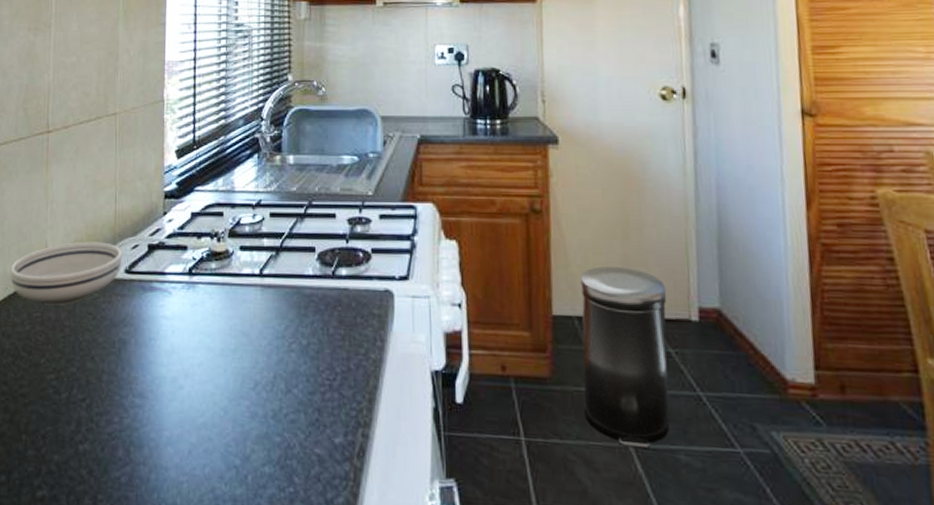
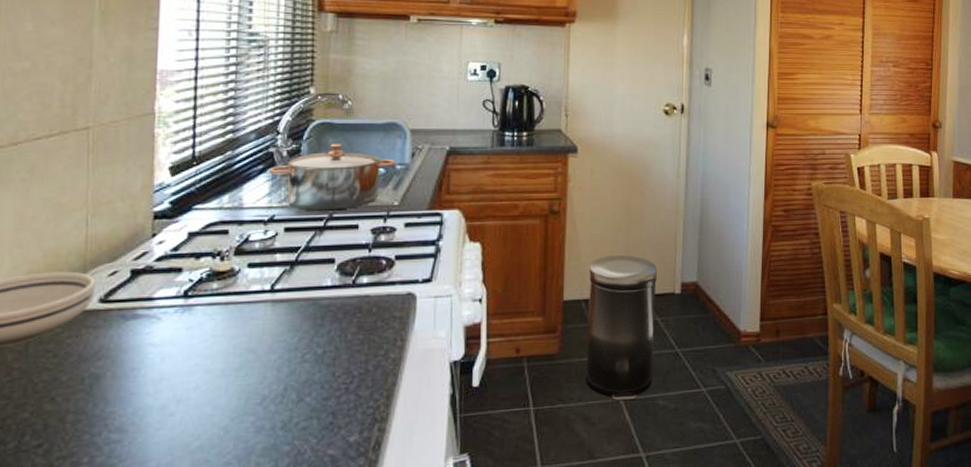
cooking pot: none [255,130,368,198] -> present [268,143,396,211]

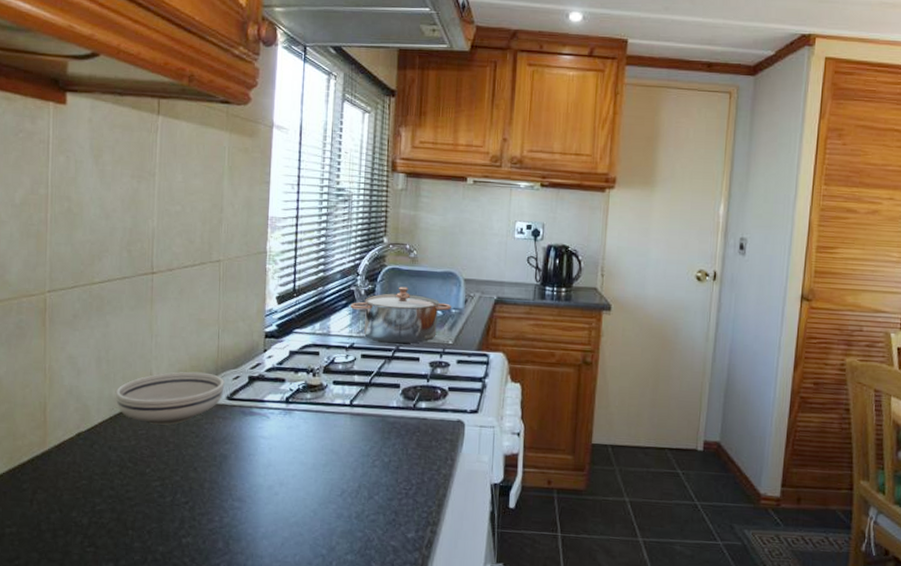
pedal bin: present [585,255,658,402] -> none [608,408,682,542]

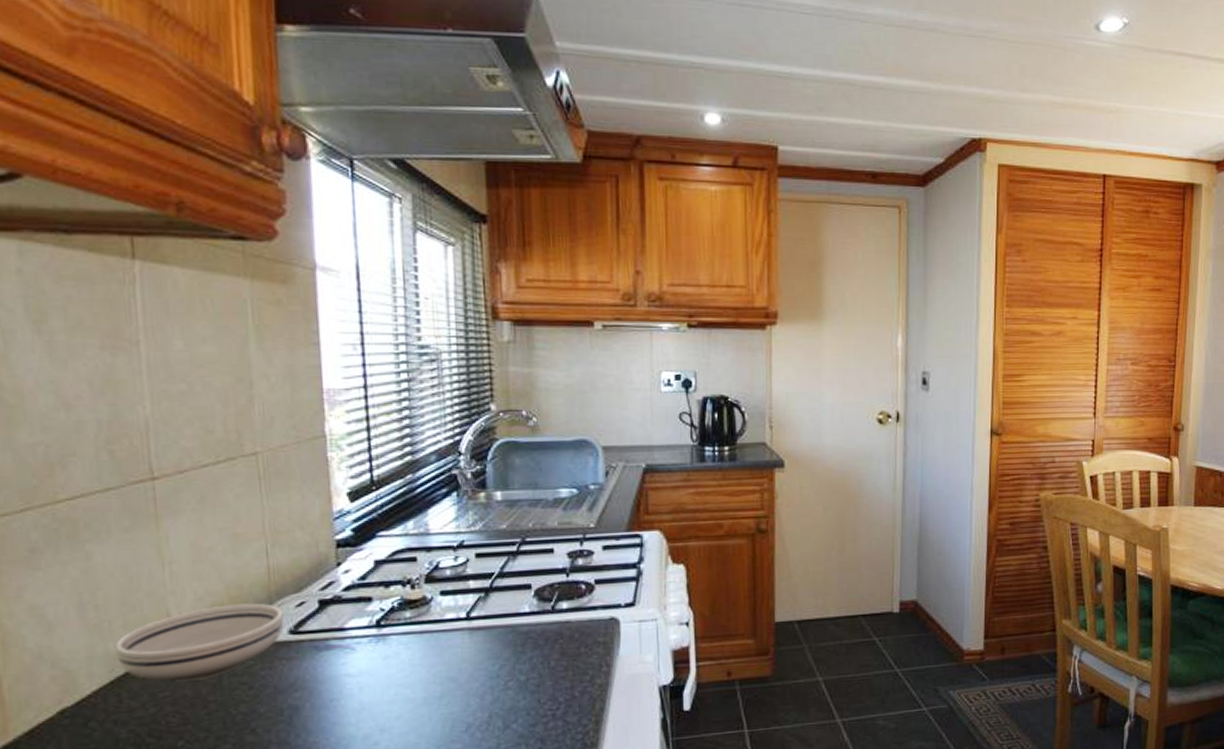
cooking pot: present [350,286,451,344] -> none [453,463,589,536]

